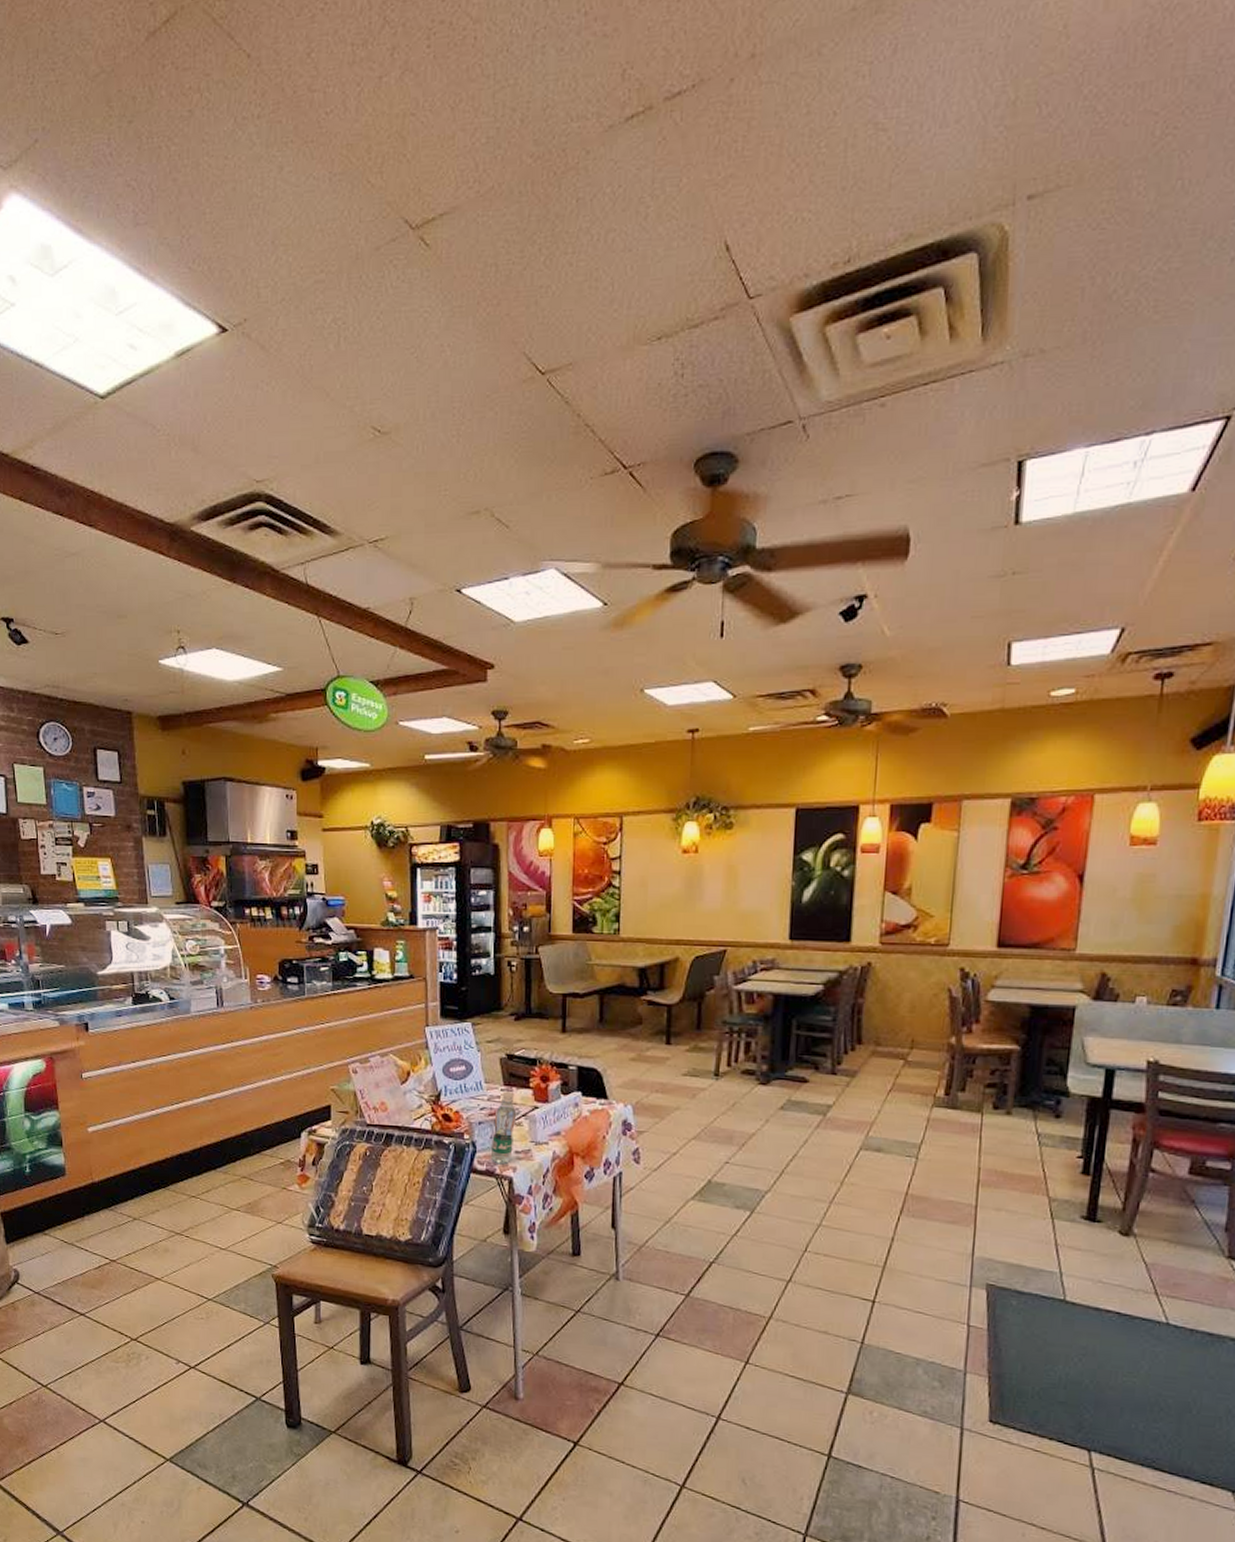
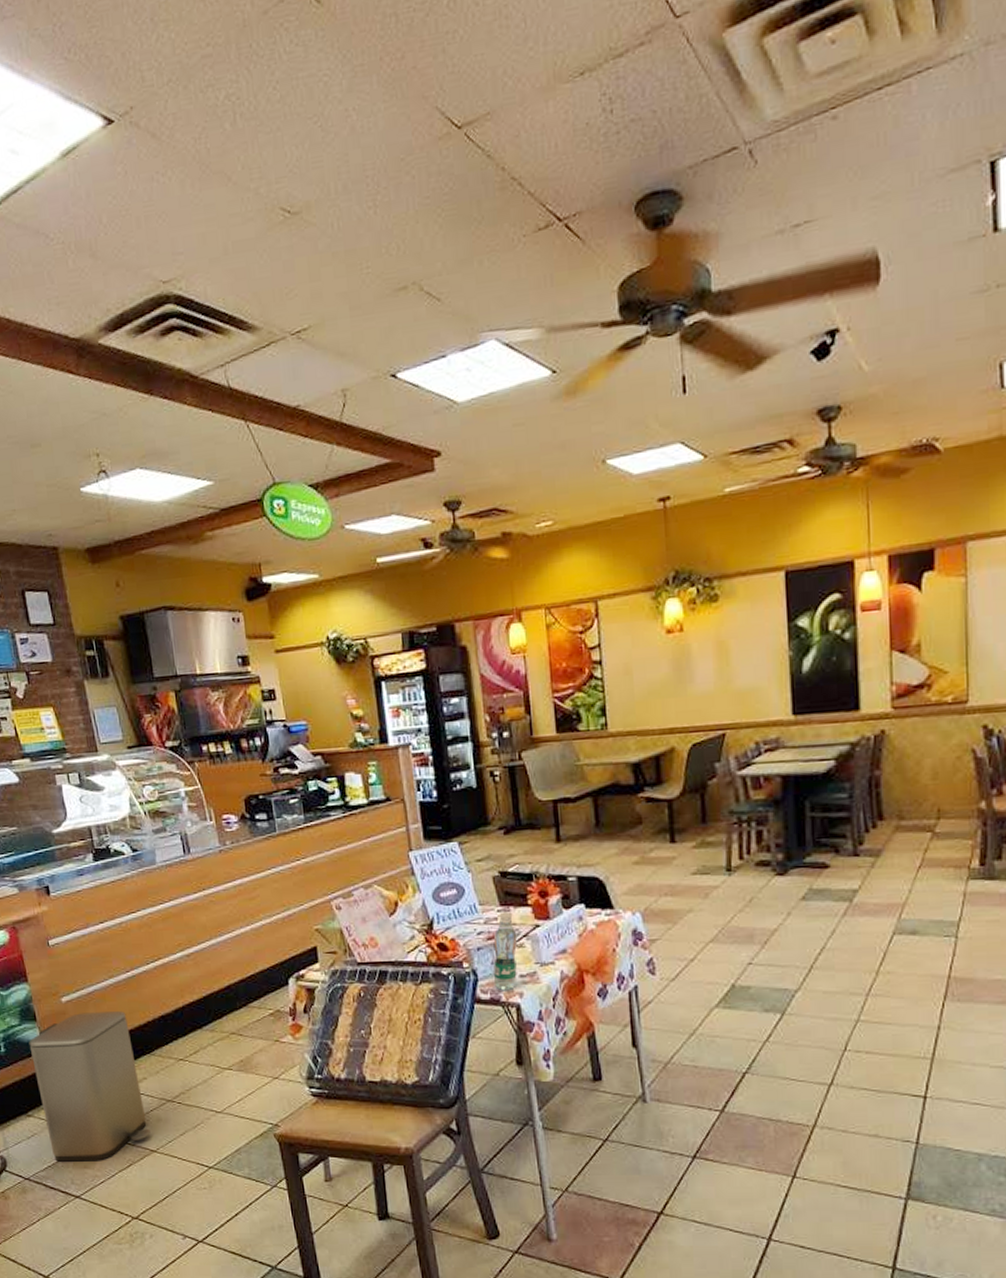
pedal bin: none [53,1143,157,1283] -> present [29,1011,151,1162]

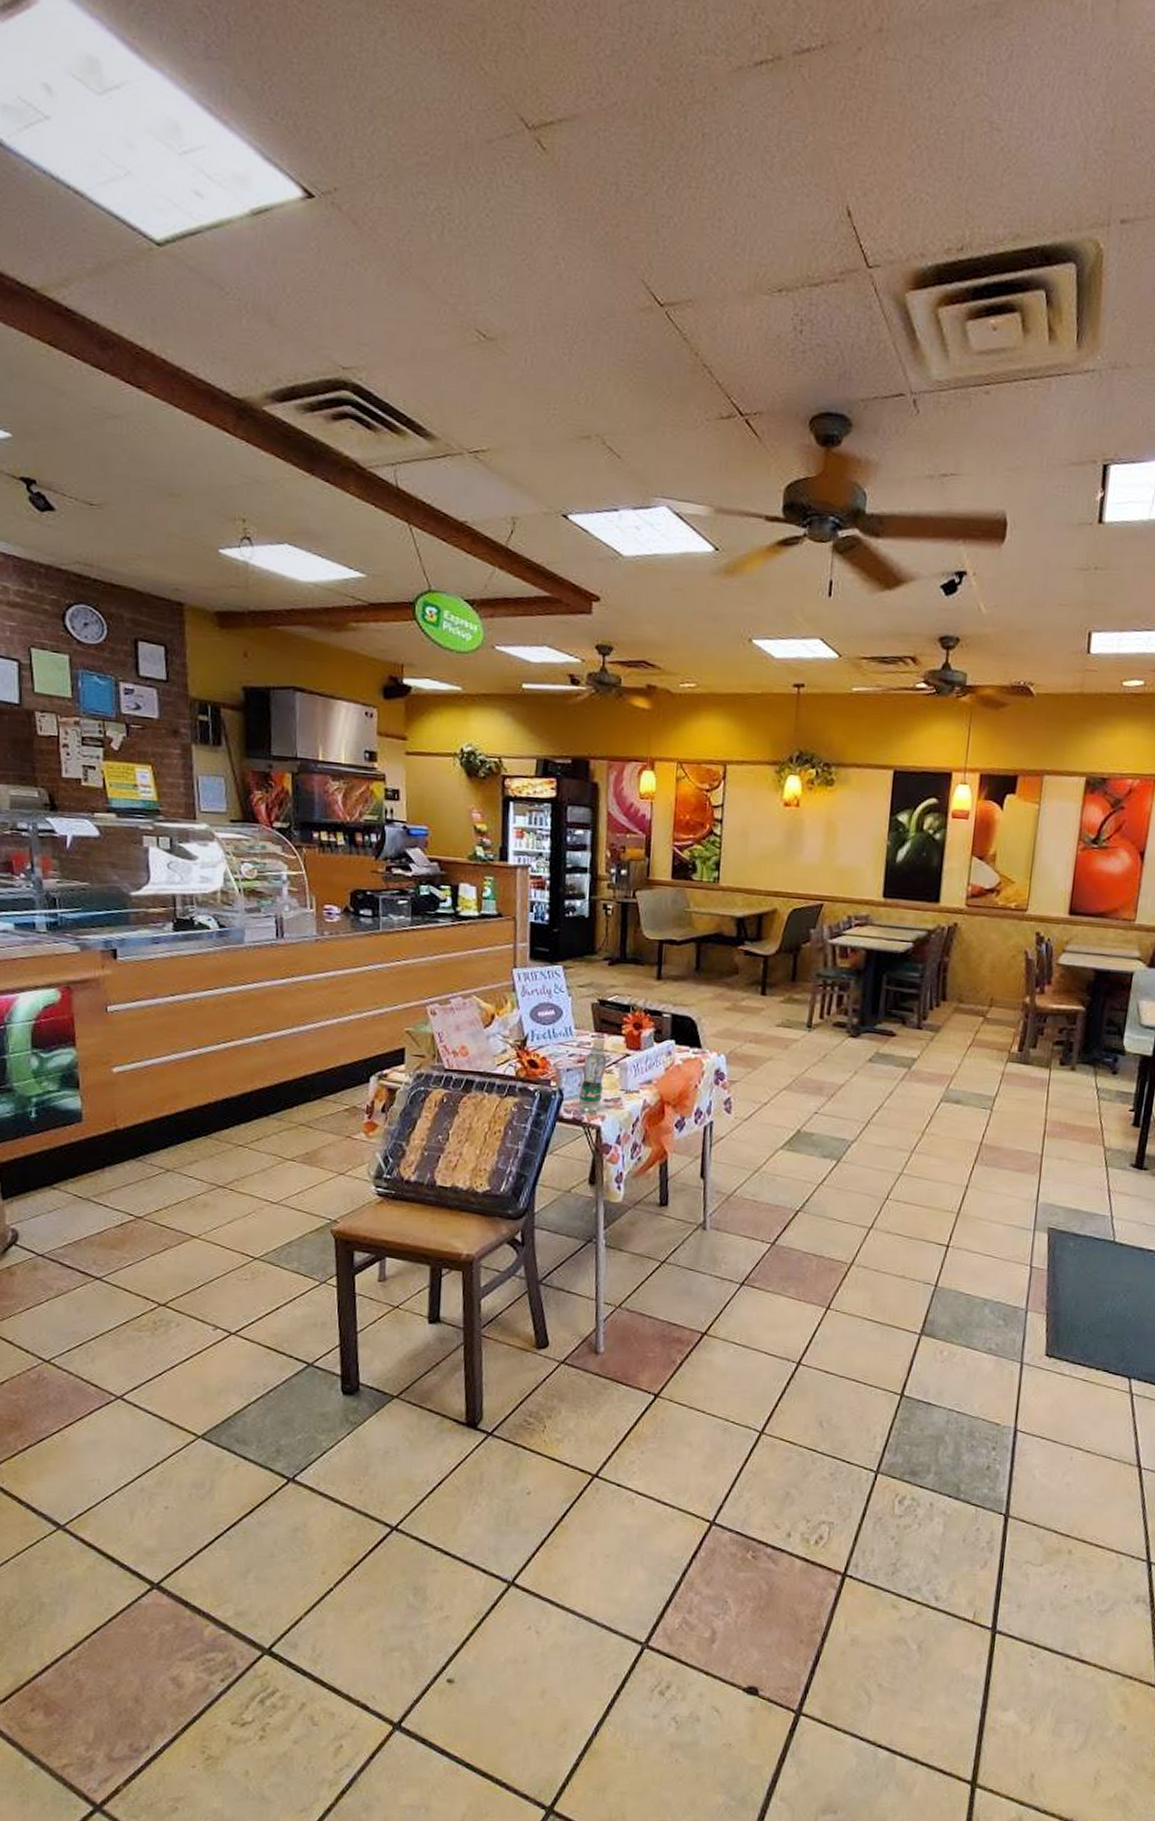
pedal bin: present [29,1011,151,1162] -> none [66,1086,194,1243]

